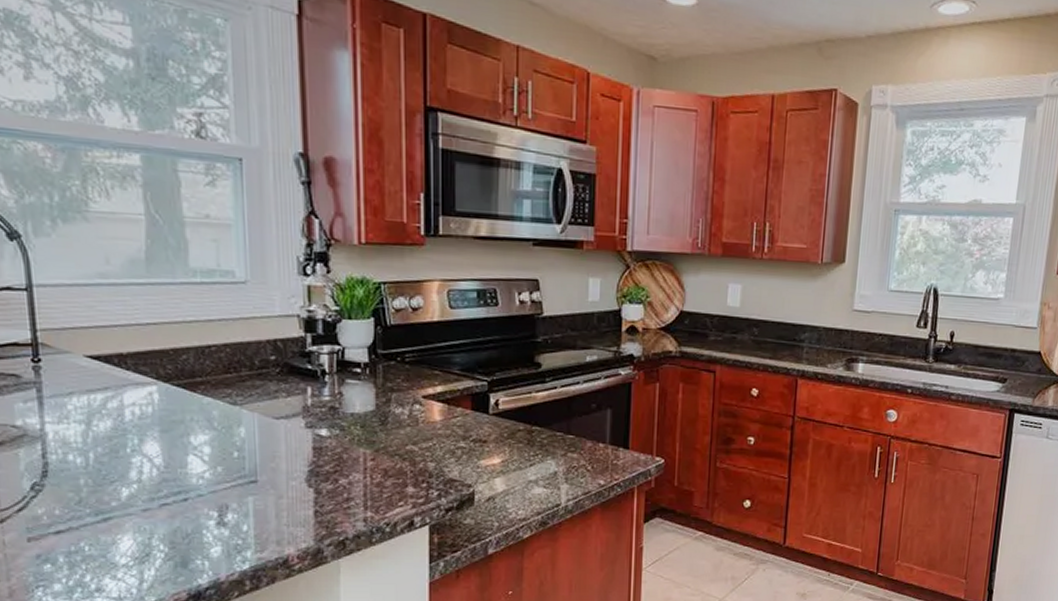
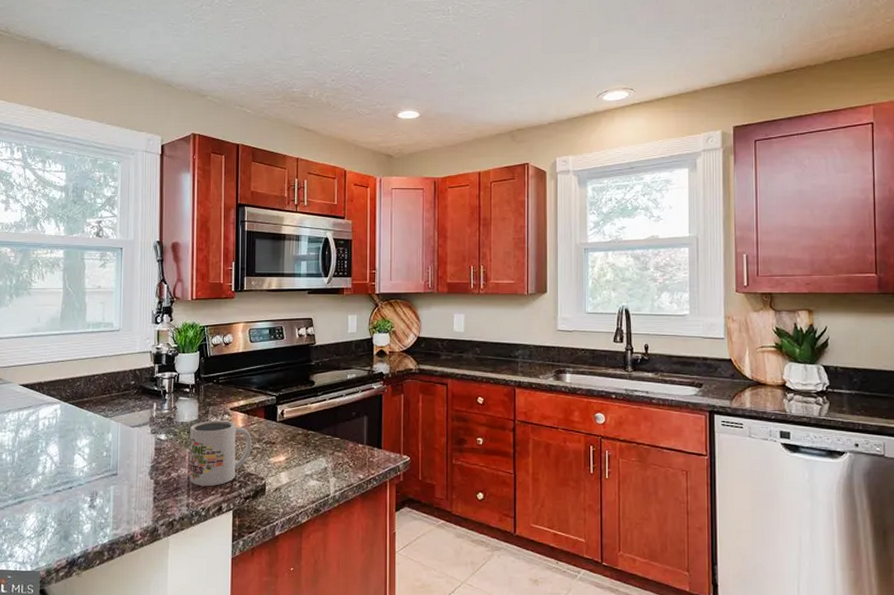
mug: none [364,411,454,497] -> present [189,420,252,487]

